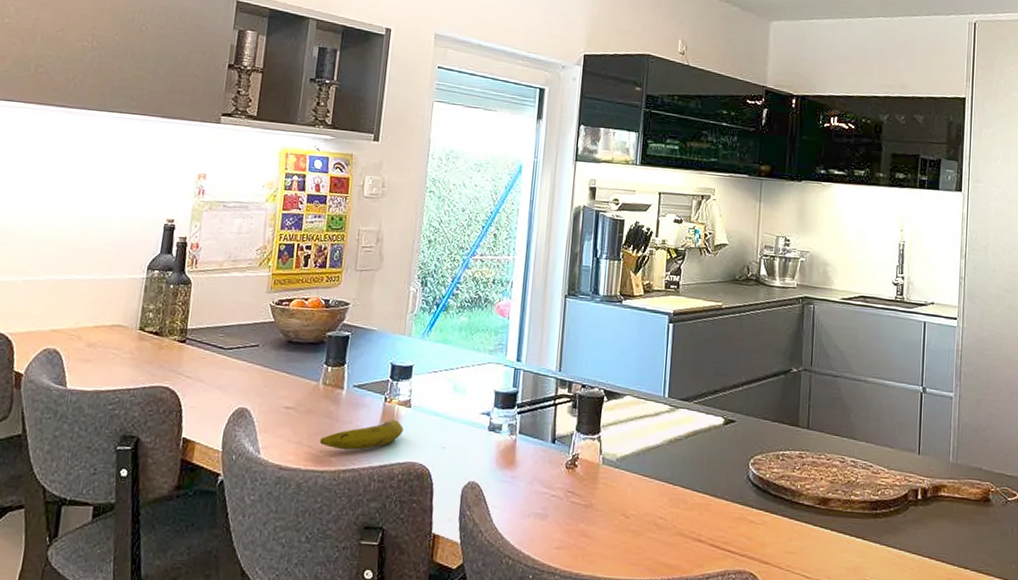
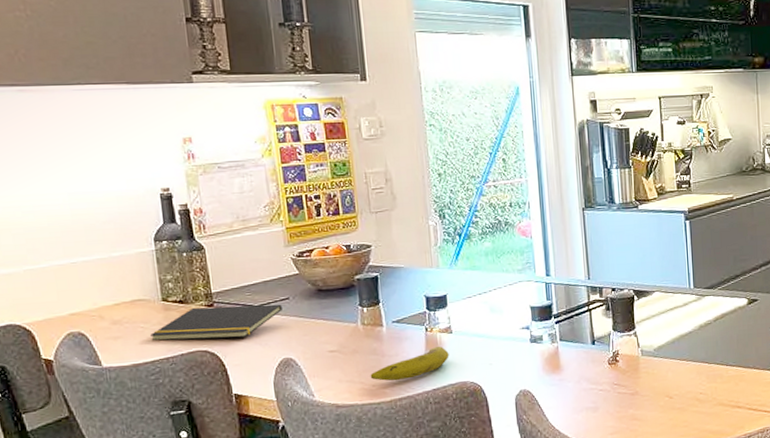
notepad: none [119,341,250,379] -> present [150,304,282,341]

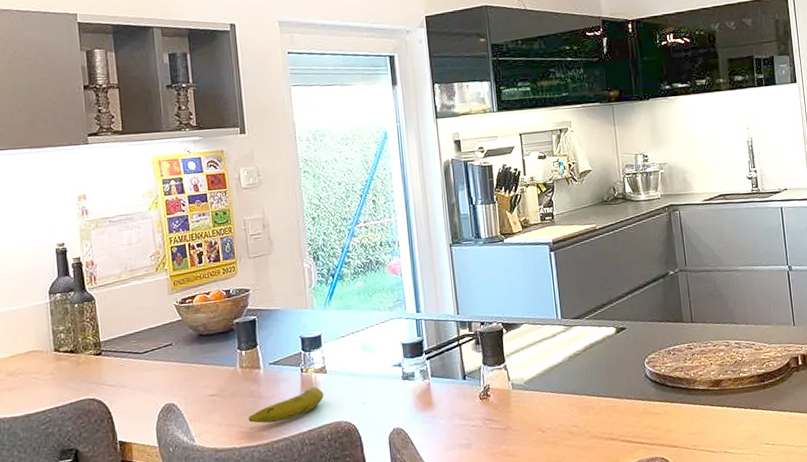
notepad: present [150,304,282,341] -> none [42,350,166,391]

